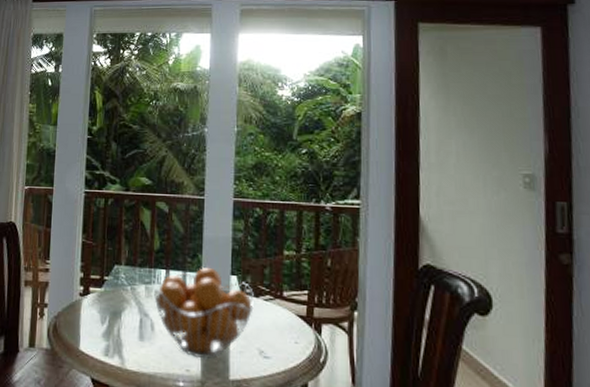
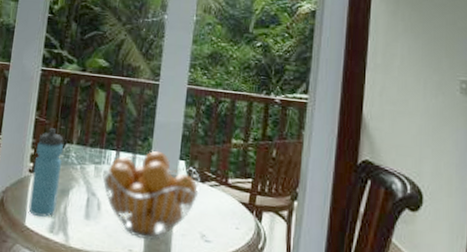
water bottle: none [82,250,112,341] -> present [28,128,64,217]

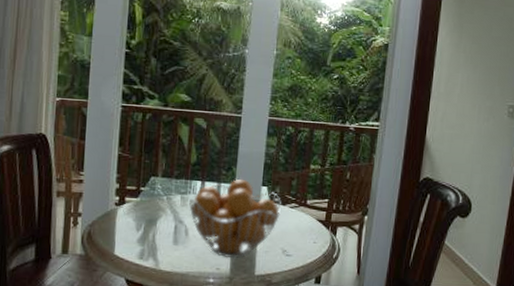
water bottle: present [28,128,64,217] -> none [117,163,149,246]

